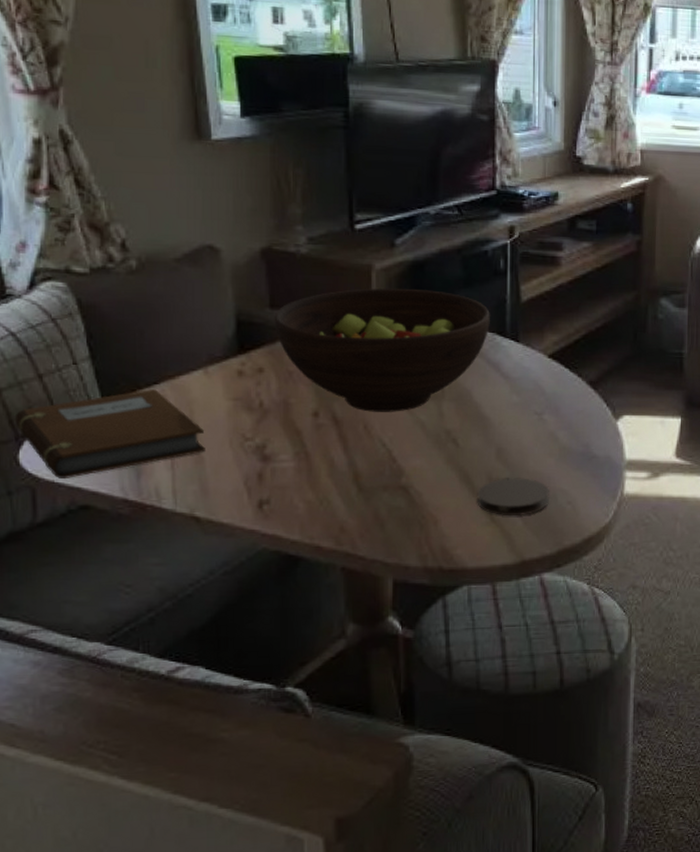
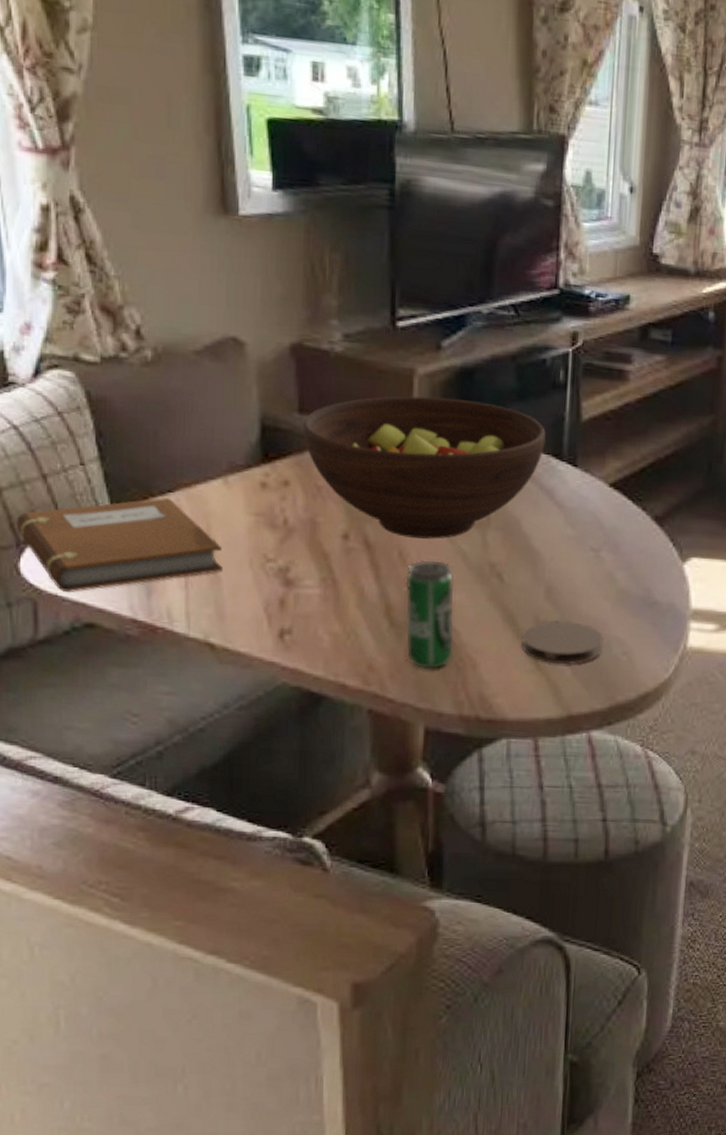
beverage can: none [371,431,416,527] -> present [405,559,454,669]

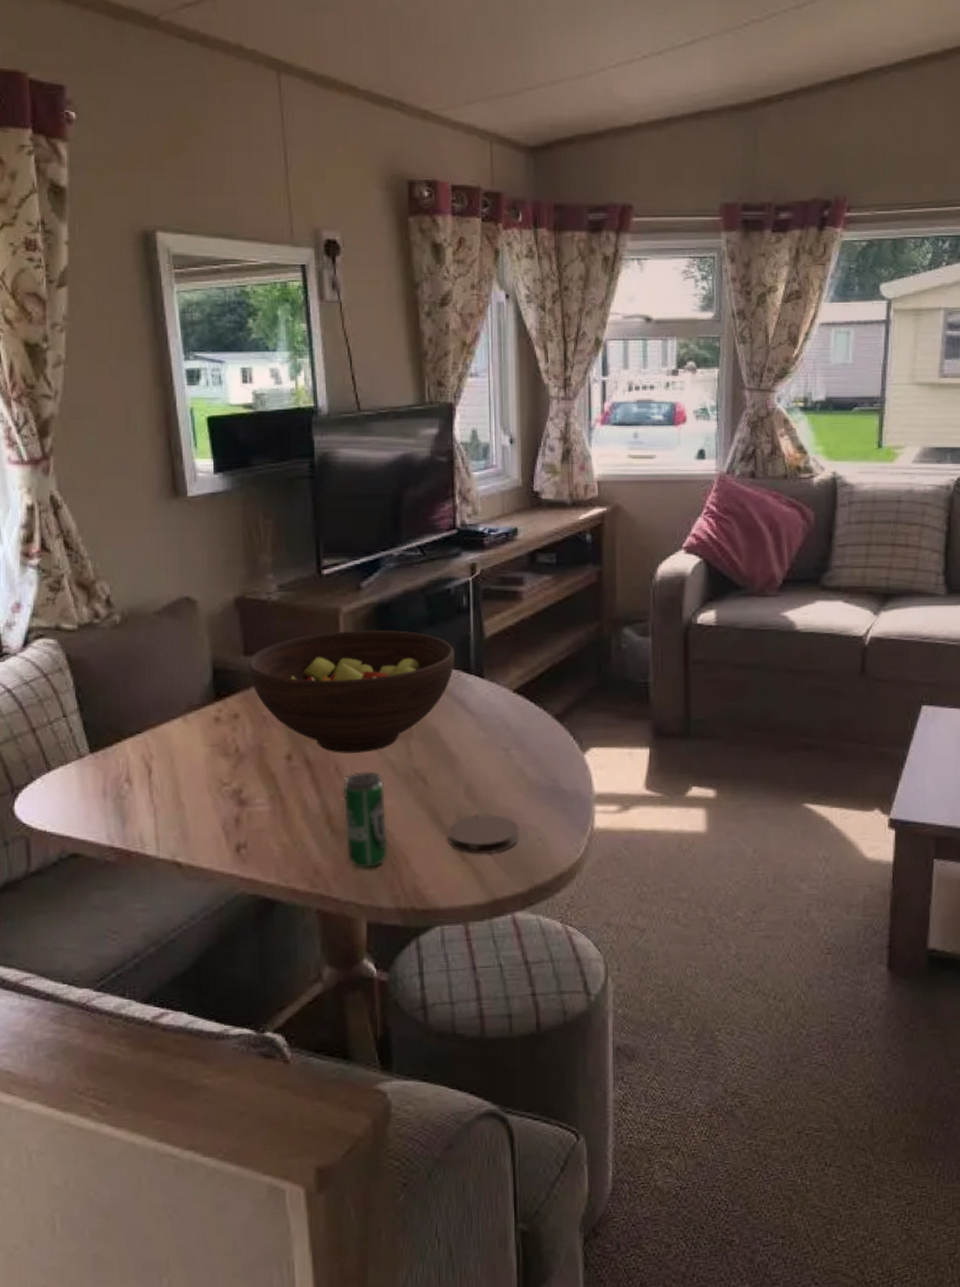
notebook: present [16,498,223,592] -> none [10,738,185,828]

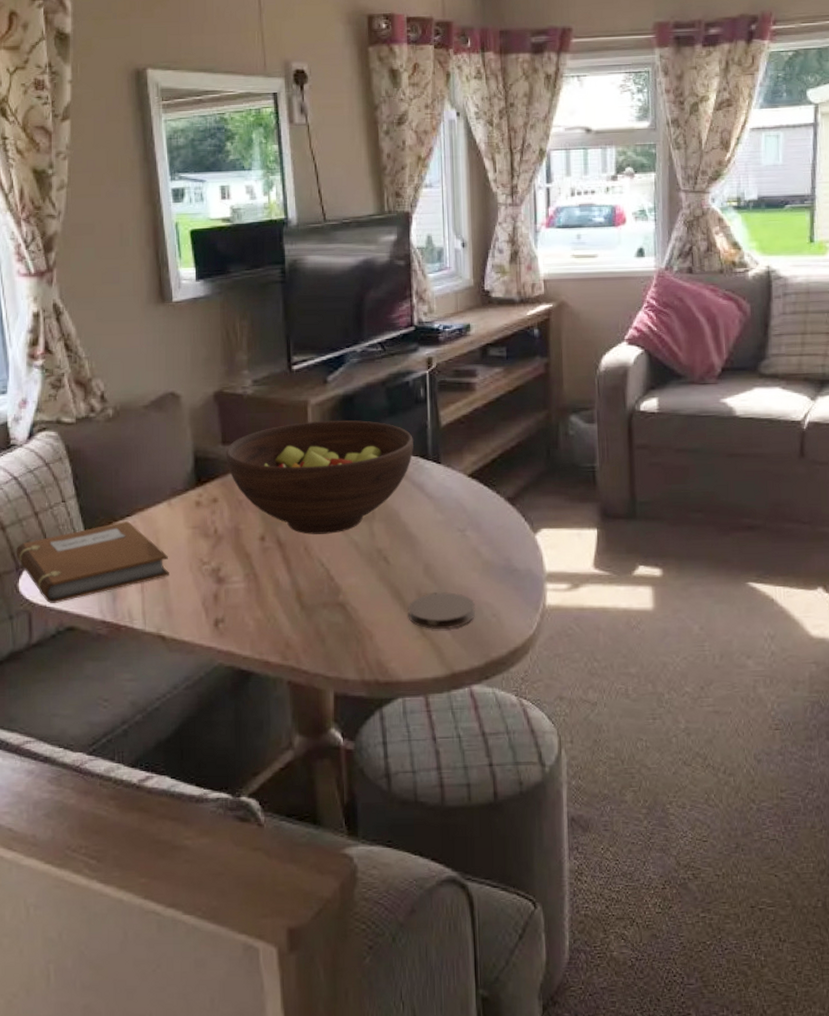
notebook: none [10,738,185,828] -> present [16,521,169,603]
beverage can: present [342,771,388,868] -> none [311,551,353,642]

